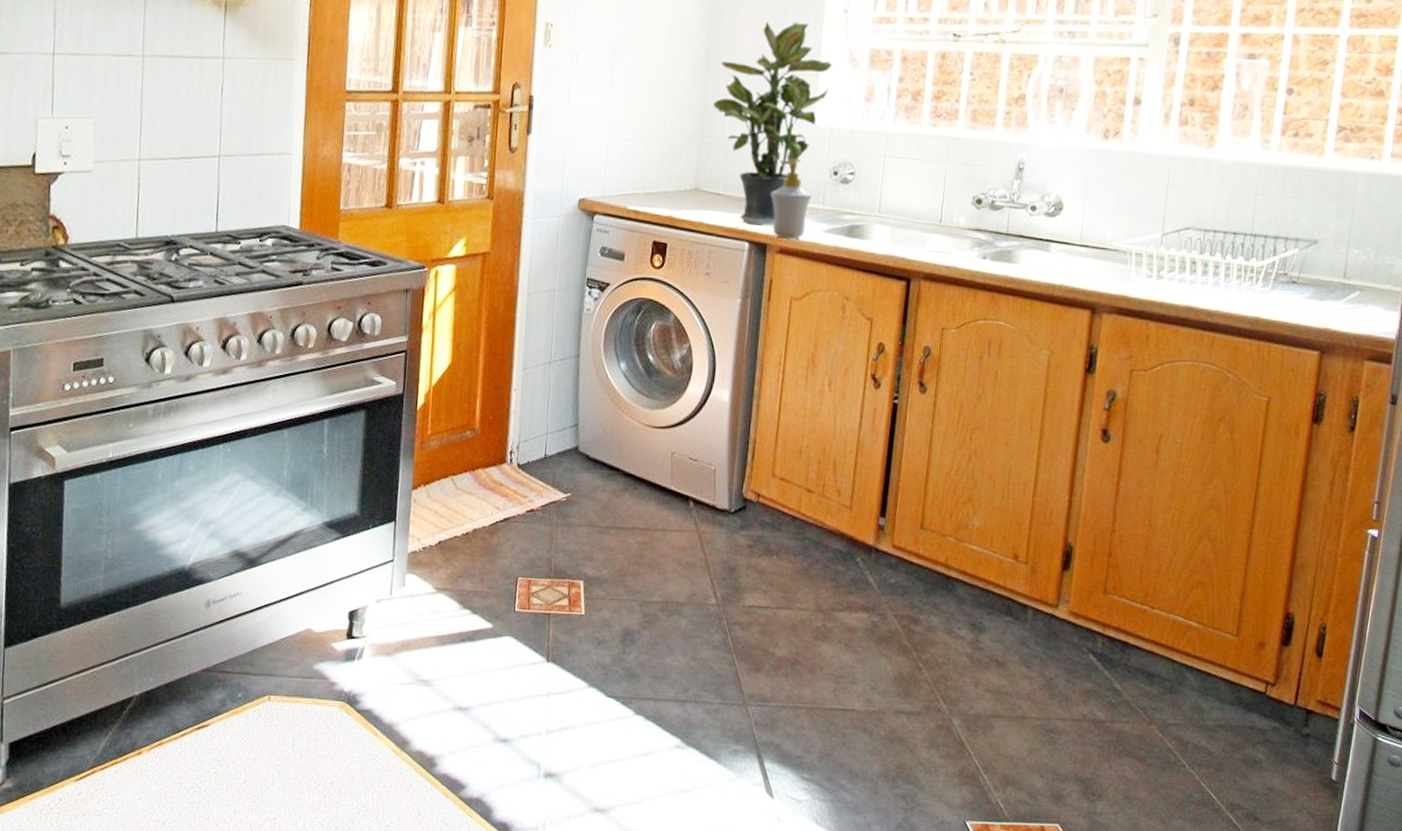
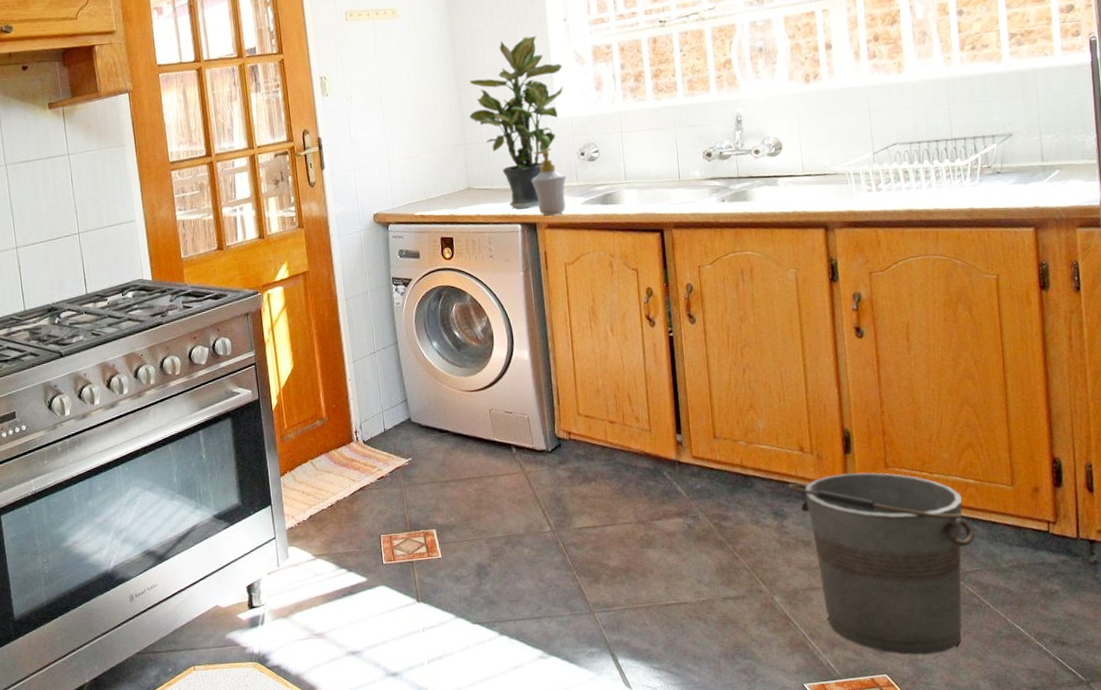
bucket: none [991,592,1186,810] -> present [787,472,975,655]

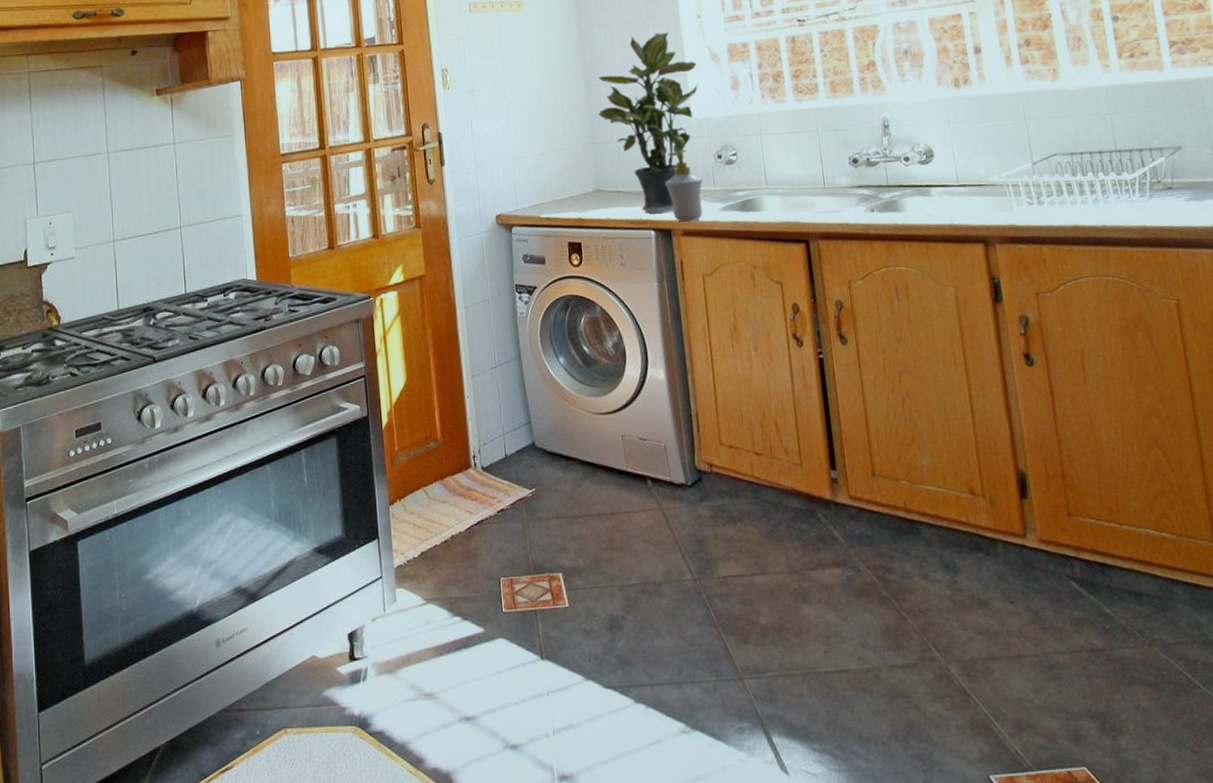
bucket: present [787,472,975,655] -> none [958,521,1176,744]

